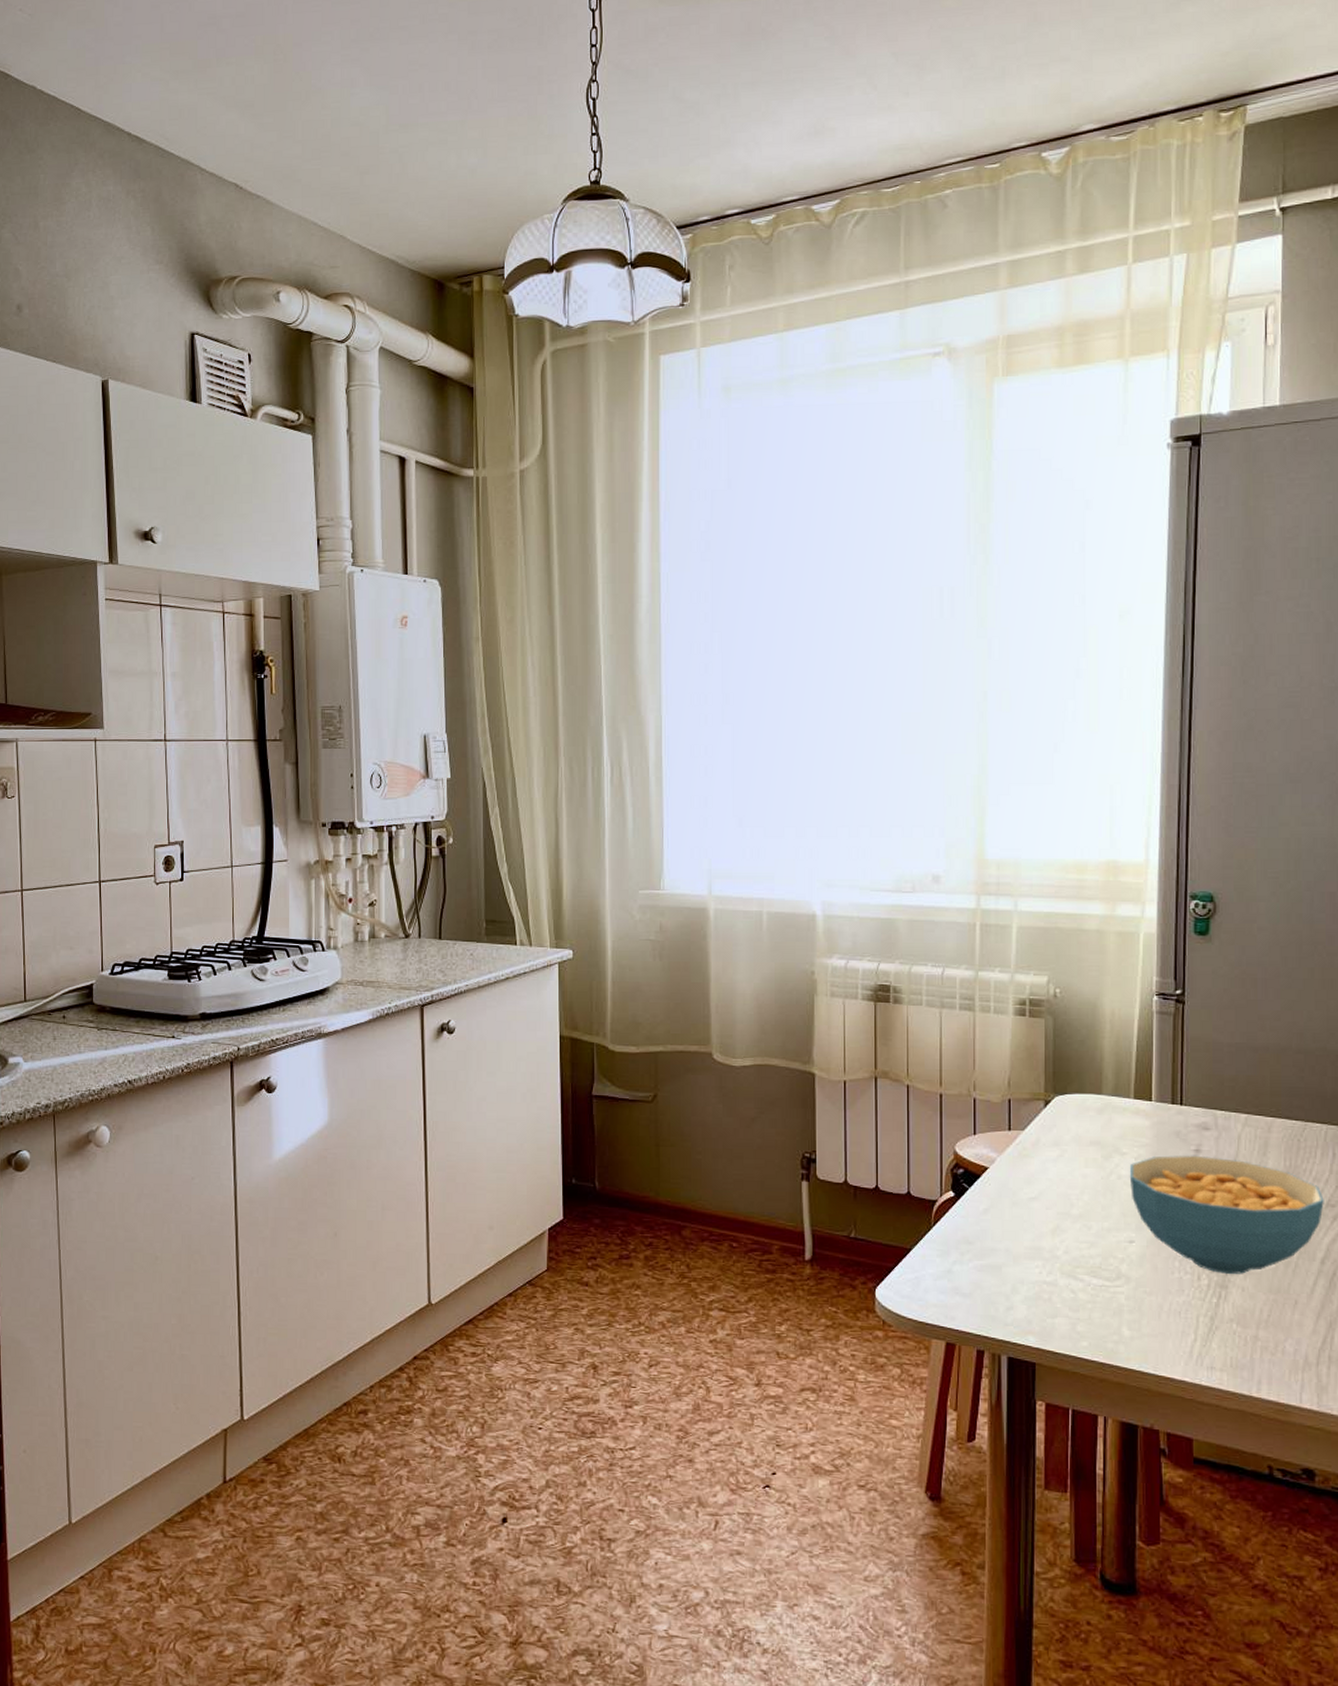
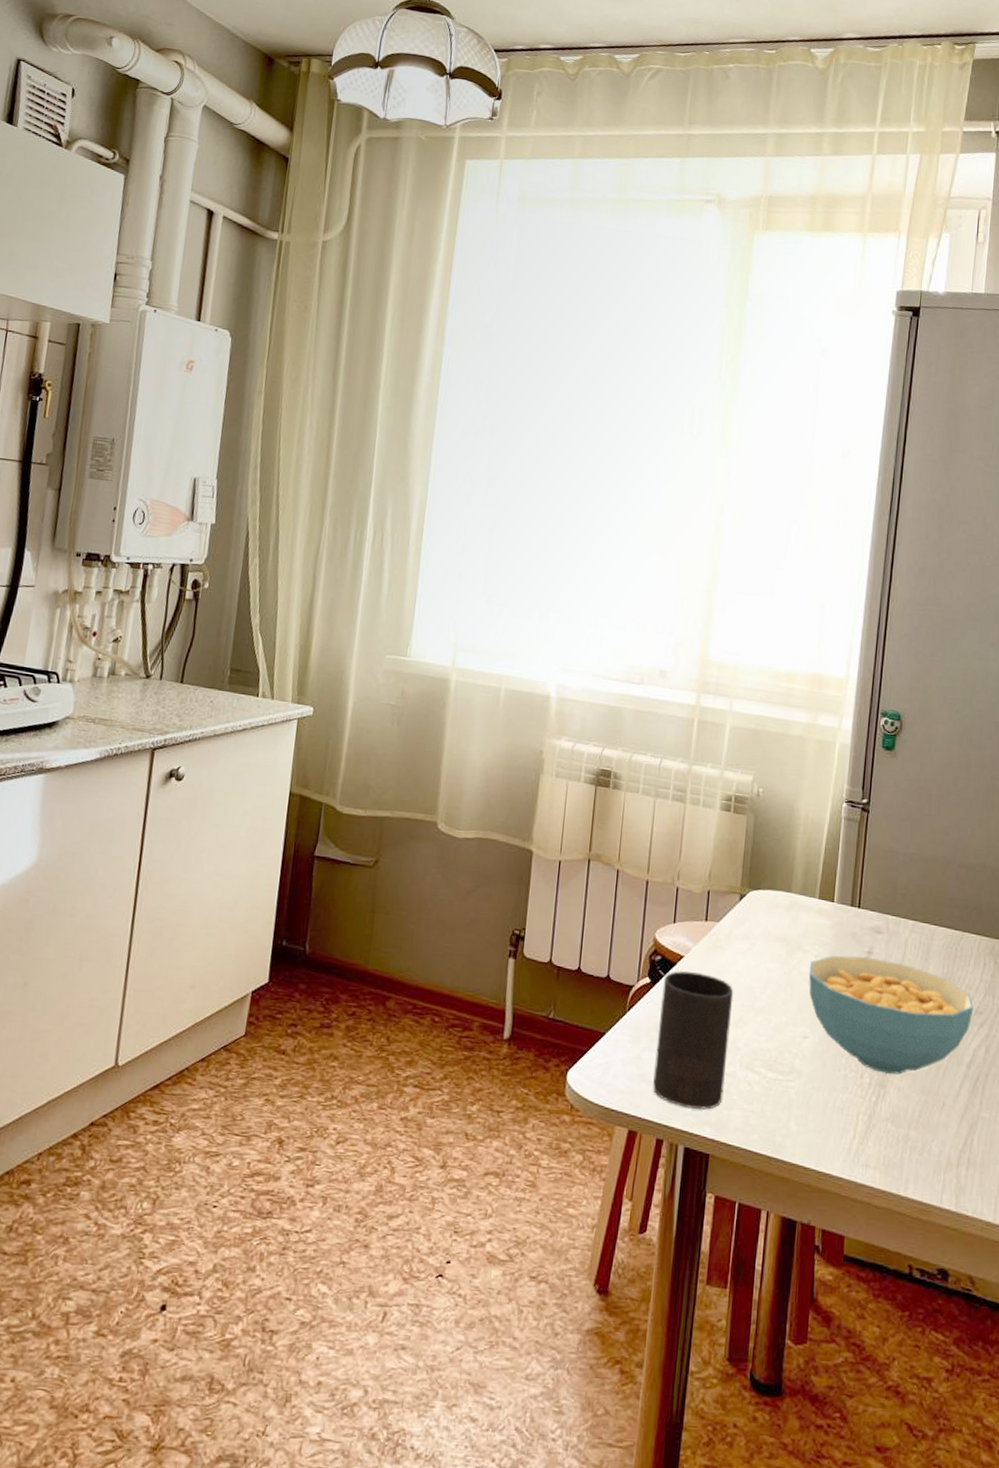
cup: none [966,1182,1047,1319] -> present [653,970,734,1110]

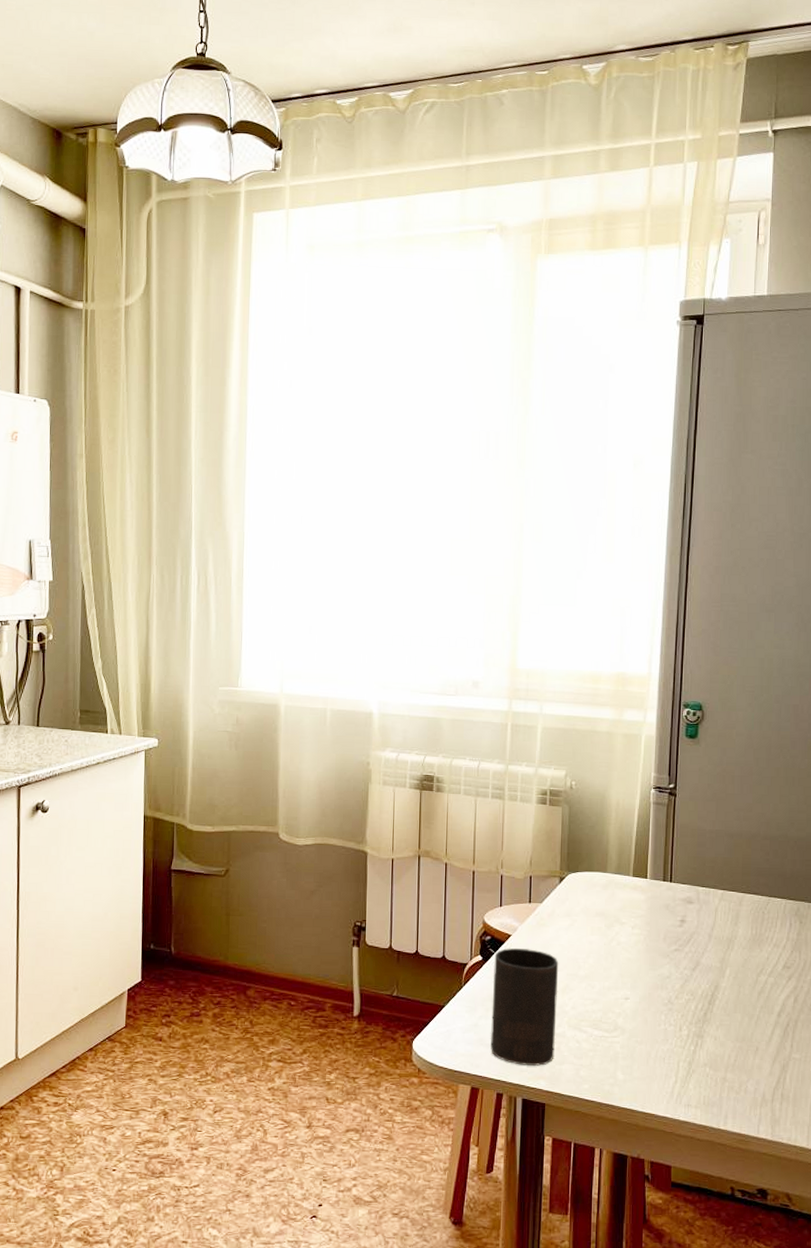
cereal bowl: present [808,955,974,1075] -> none [627,924,782,1026]

